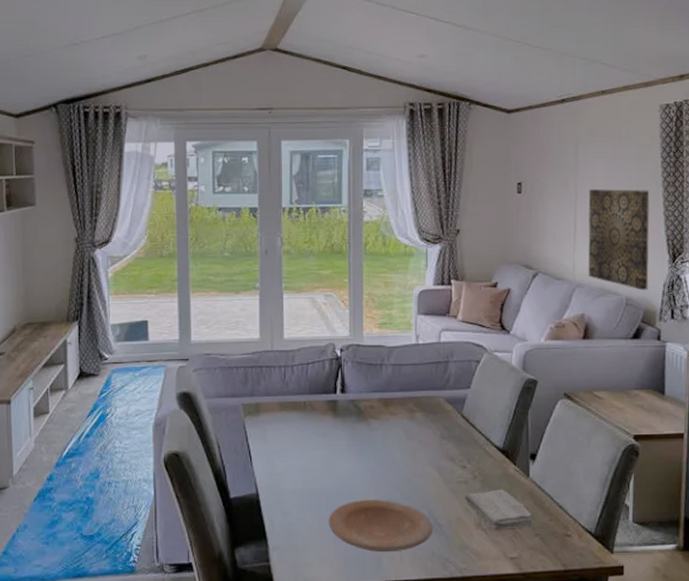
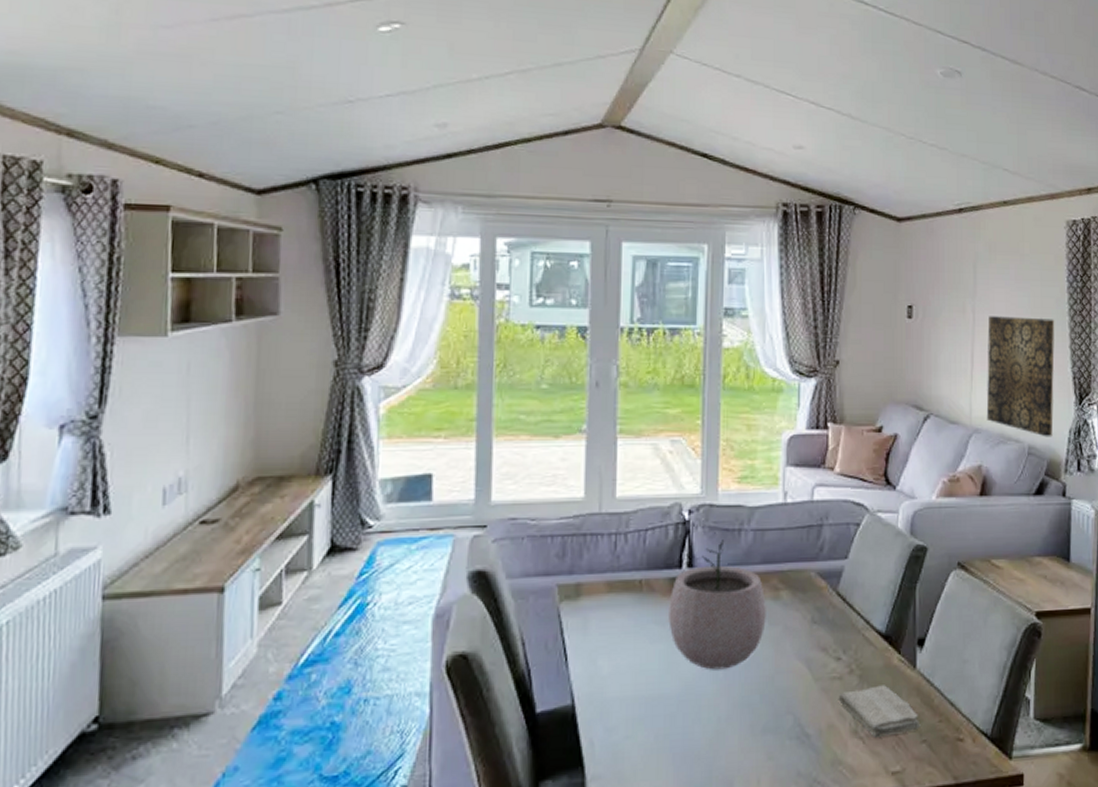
plant pot: none [327,372,404,472] -> present [668,540,766,670]
plate: present [328,499,434,553] -> none [666,705,800,776]

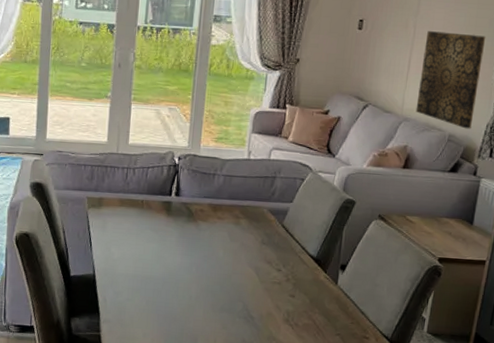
plant pot: present [668,540,766,670] -> none [160,180,230,266]
washcloth: present [838,685,921,737] -> none [276,292,337,327]

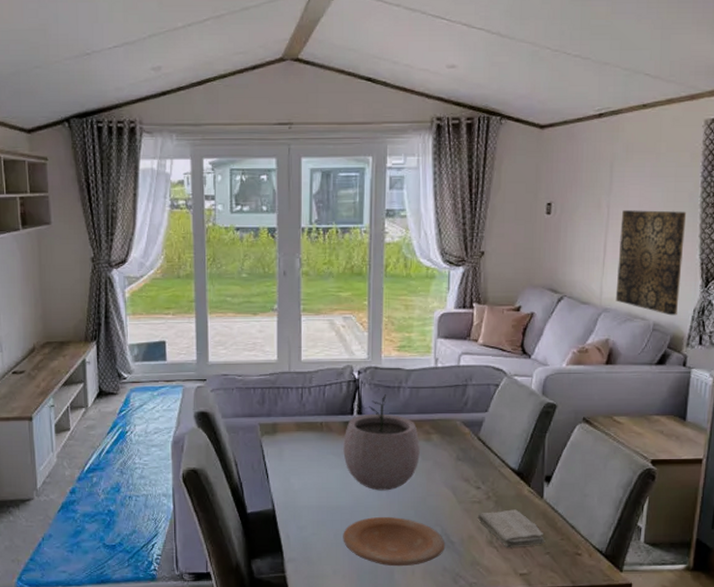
plate: none [154,289,246,336] -> present [343,516,446,567]
plant pot: none [160,180,230,266] -> present [343,394,420,491]
washcloth: none [276,292,337,327] -> present [477,509,545,547]

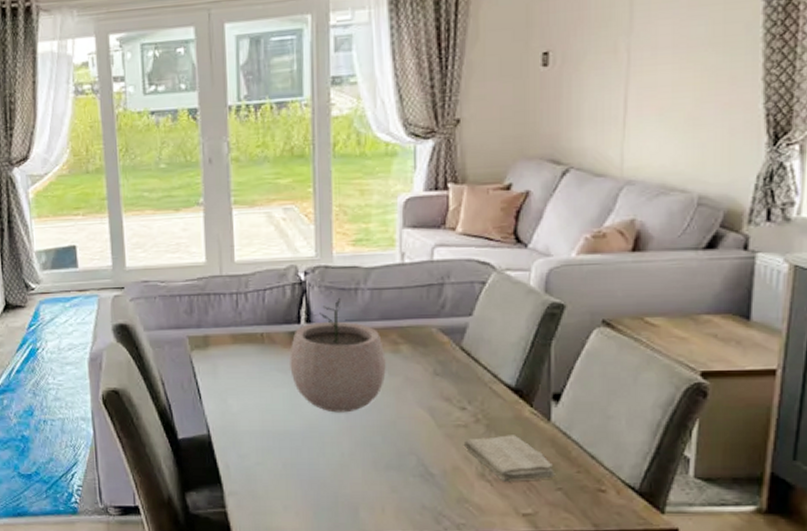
plate: present [343,516,446,567] -> none [293,443,423,503]
wall art: present [615,210,687,316] -> none [642,48,743,185]

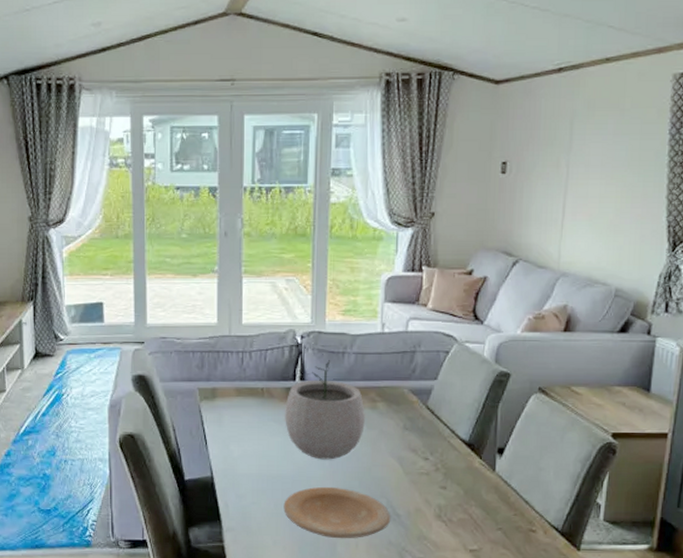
plate: none [293,443,423,503] -> present [283,486,391,539]
washcloth: present [463,435,556,481] -> none [425,482,497,522]

